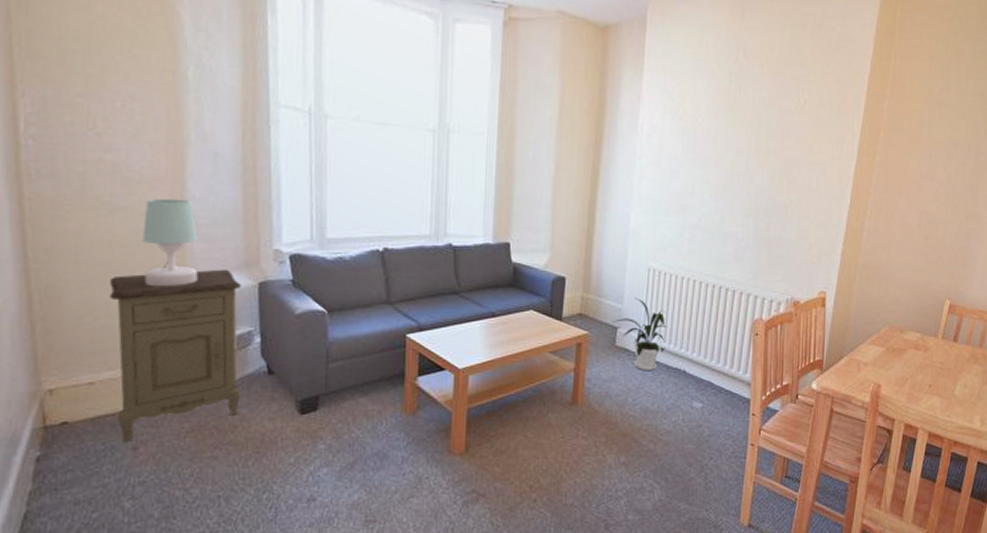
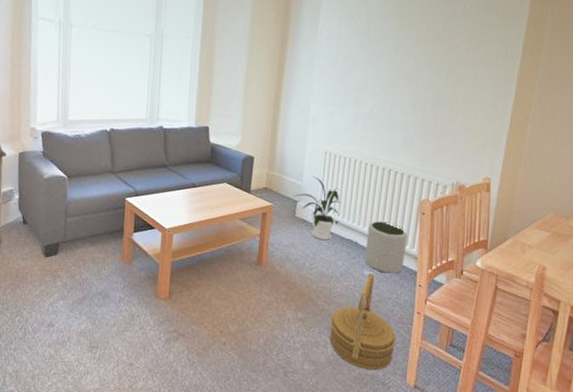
basket: none [656,404,729,513] -> present [329,272,396,371]
plant pot: none [693,346,740,404] -> present [364,221,407,274]

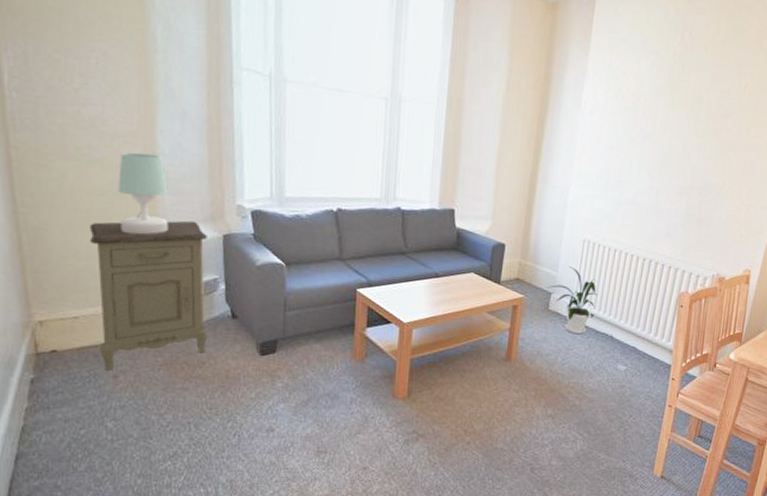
basket: present [329,272,396,371] -> none [579,367,647,464]
plant pot: present [364,221,407,274] -> none [618,314,664,368]

